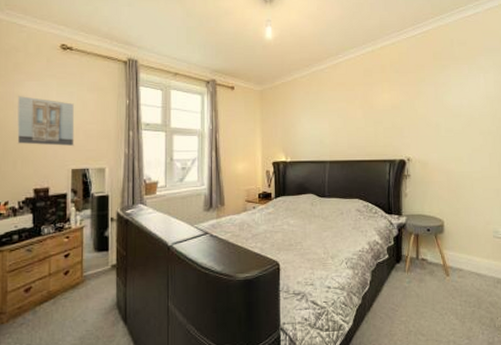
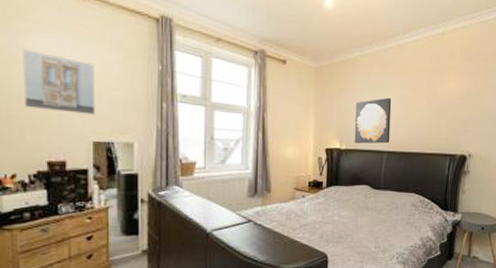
wall art: none [297,112,331,156] -> present [354,97,392,144]

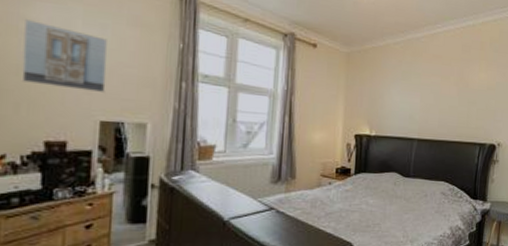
wall art: present [354,97,392,144] -> none [384,85,423,131]

